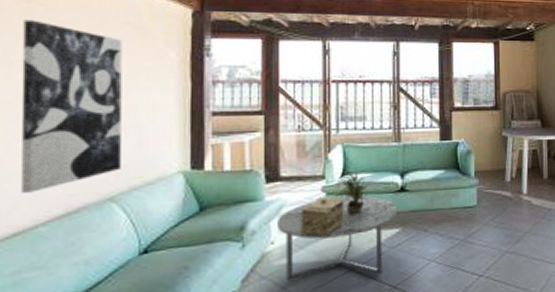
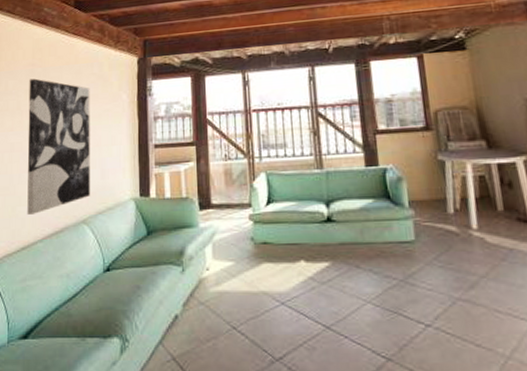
coffee table: present [277,196,398,281] -> none [211,225,326,313]
decorative box: present [300,196,346,237] -> none [231,224,272,267]
potted plant: present [335,171,371,214] -> none [261,199,297,244]

